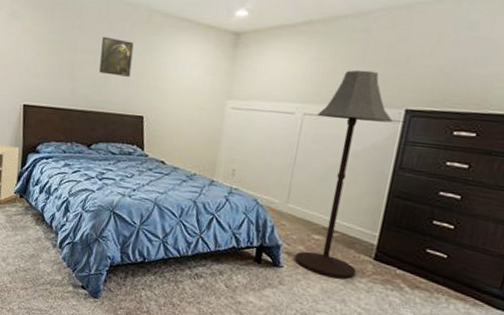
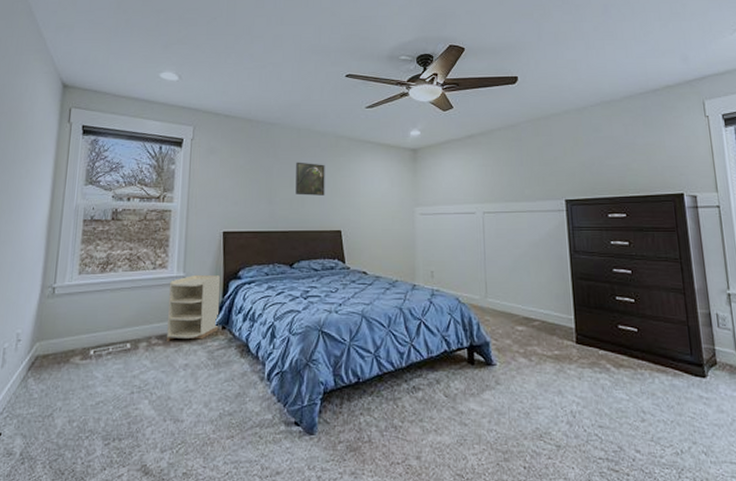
floor lamp: present [294,69,393,279] -> none [495,170,563,369]

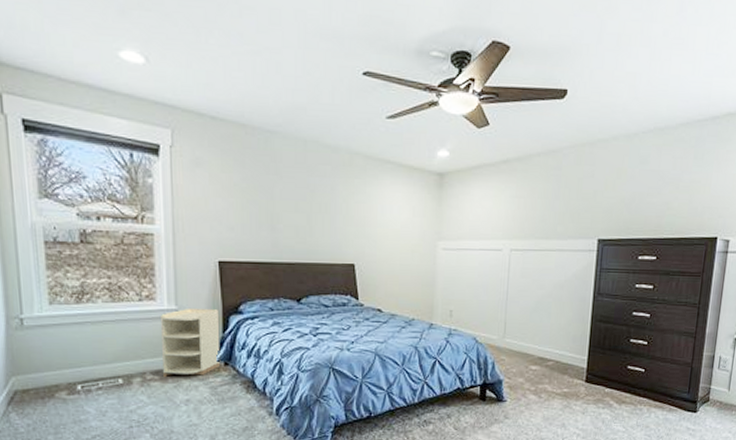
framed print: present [296,162,325,196] -> none [302,181,337,224]

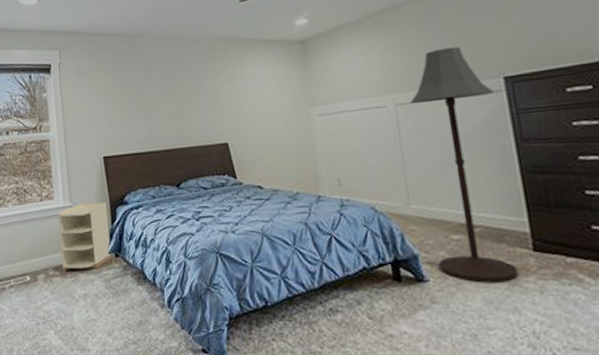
floor lamp: none [516,204,588,405] -> present [410,46,518,283]

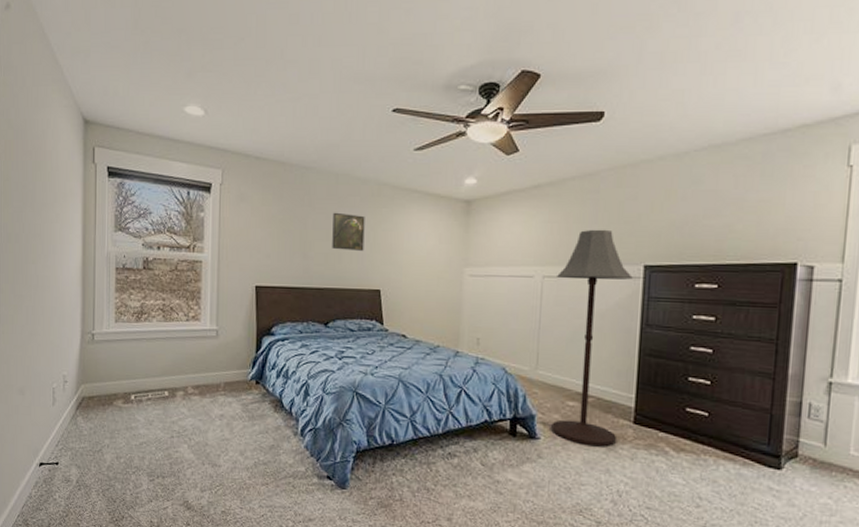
nightstand: present [57,202,111,273] -> none [202,328,253,393]
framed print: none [170,72,205,109] -> present [332,212,365,251]

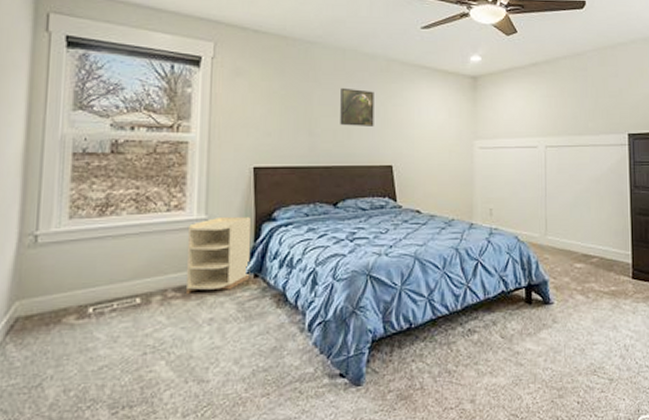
nightstand: none [202,328,253,393] -> present [186,216,250,295]
floor lamp: present [551,229,633,447] -> none [558,102,620,305]

